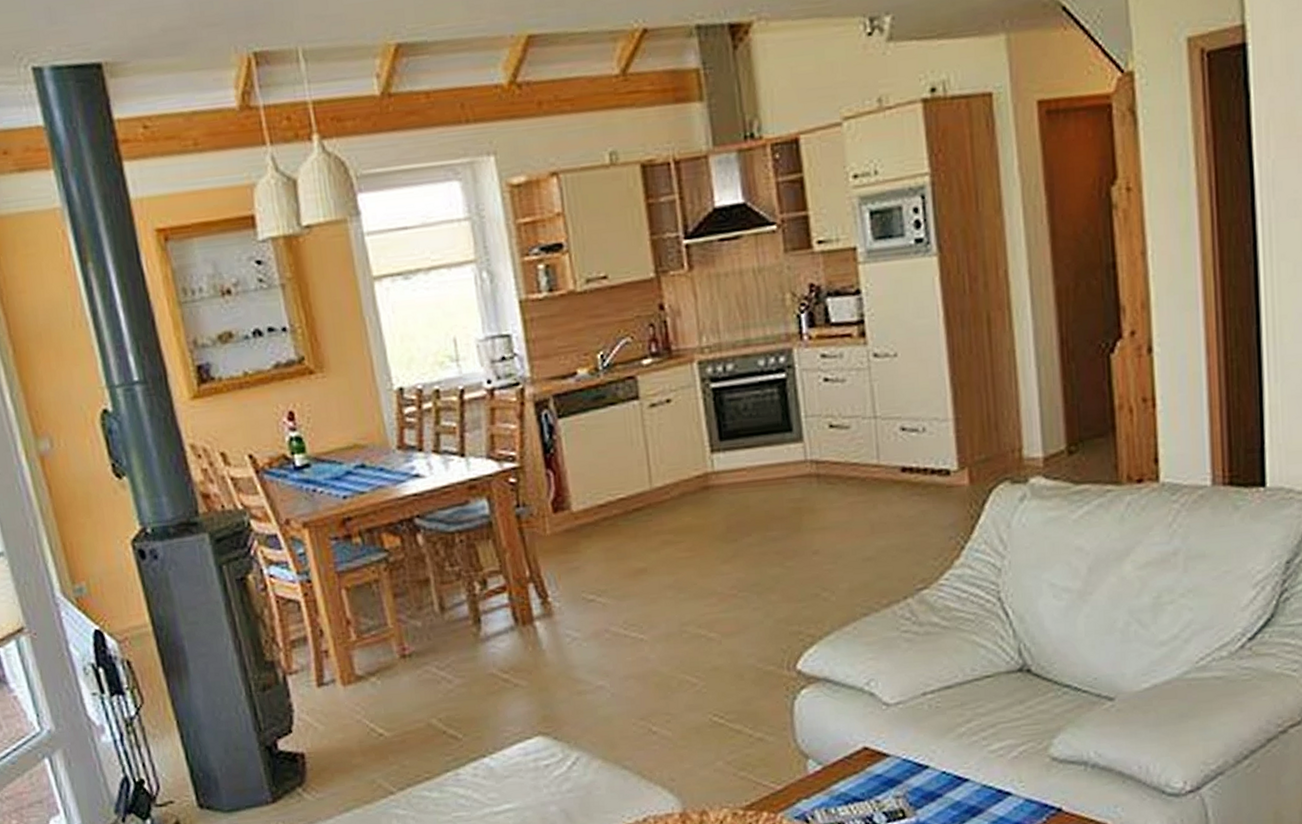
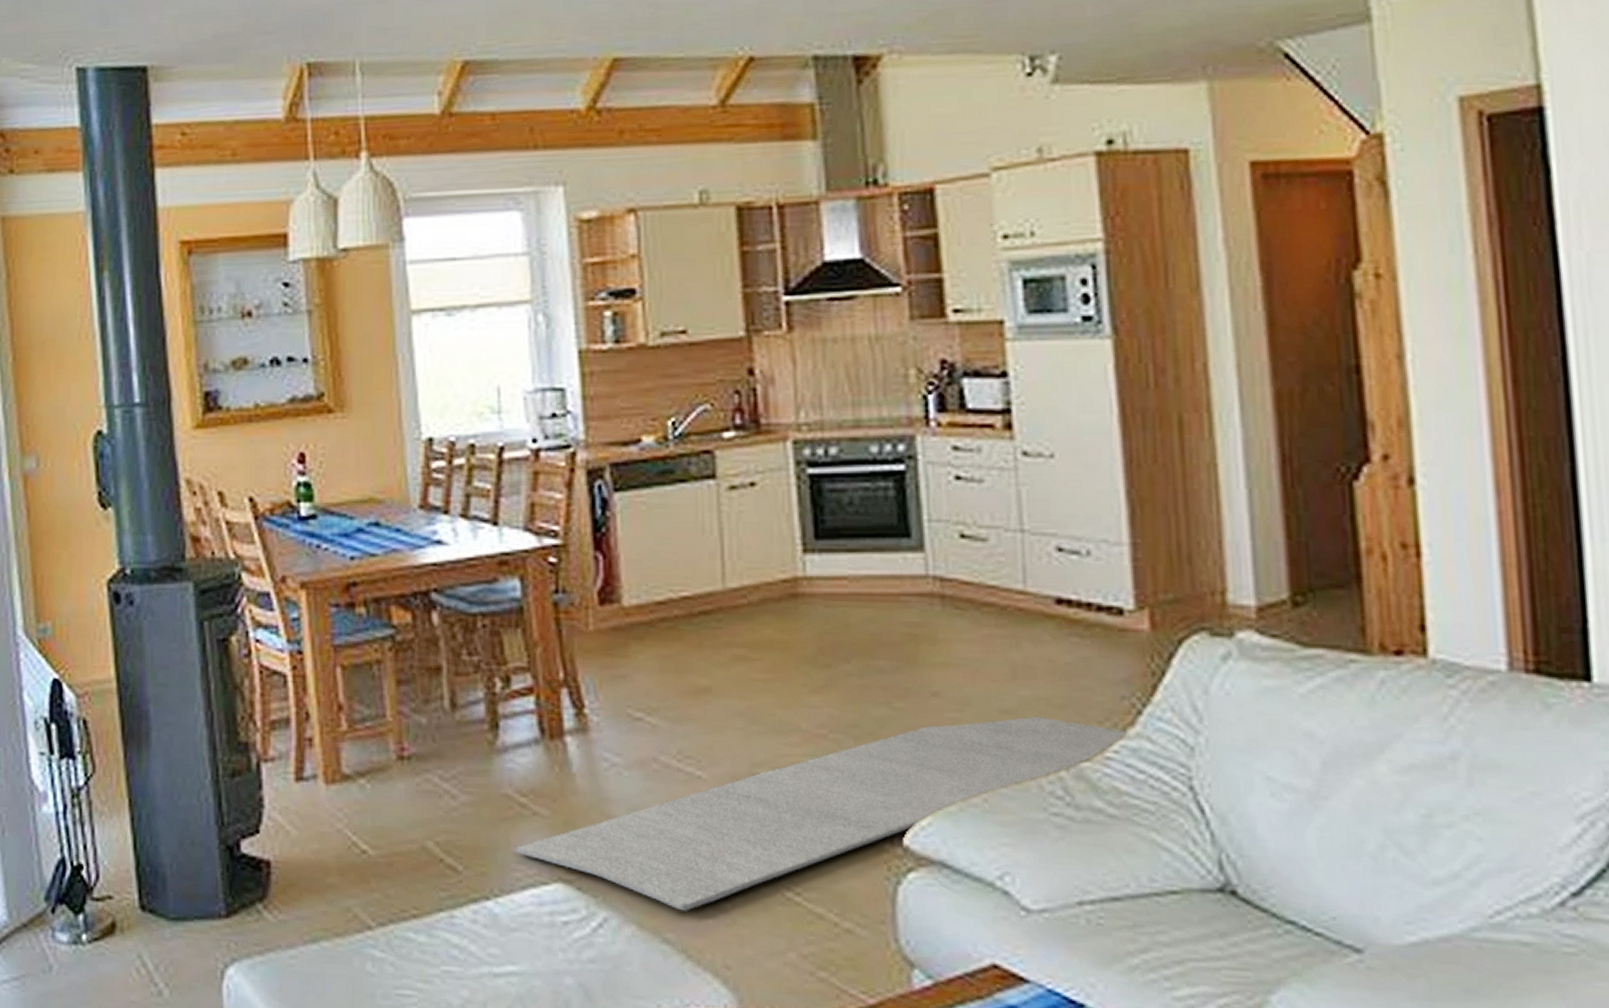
rug: none [501,559,954,743] -> present [514,716,1127,911]

